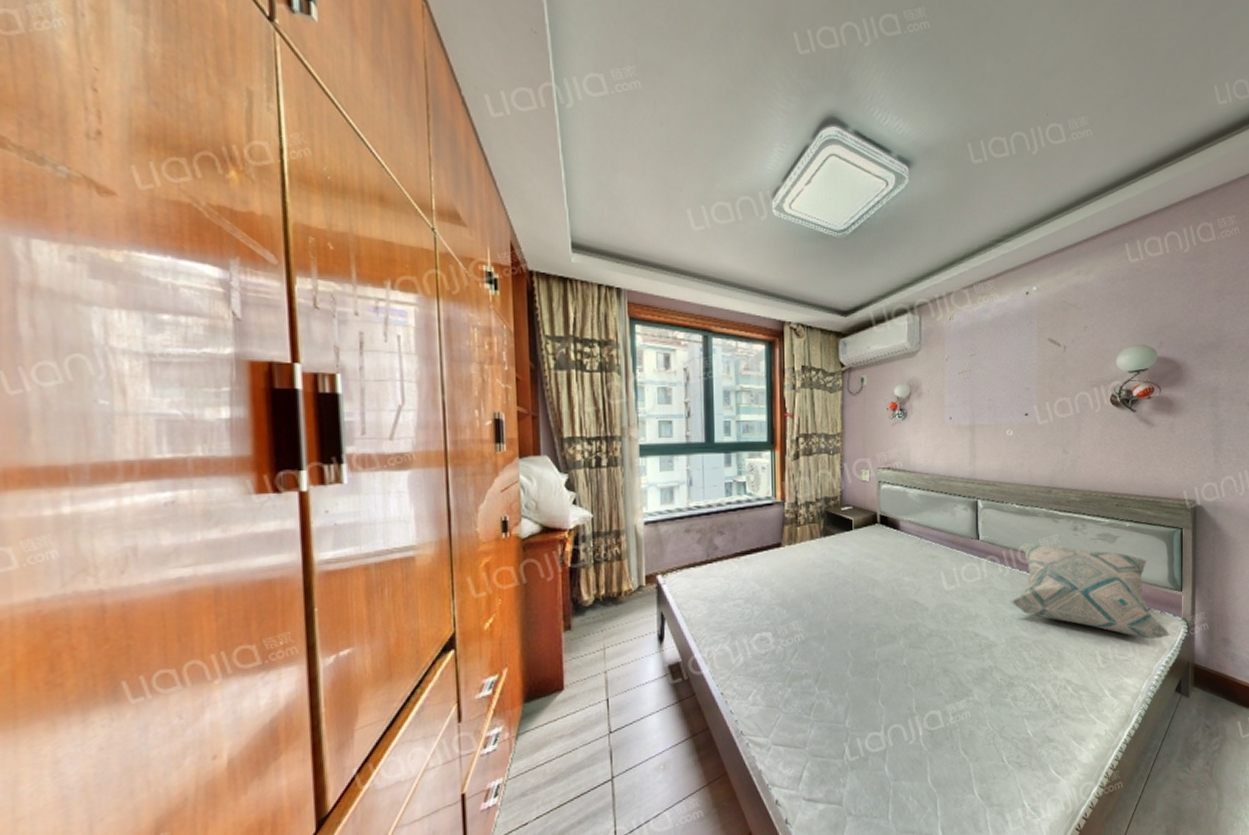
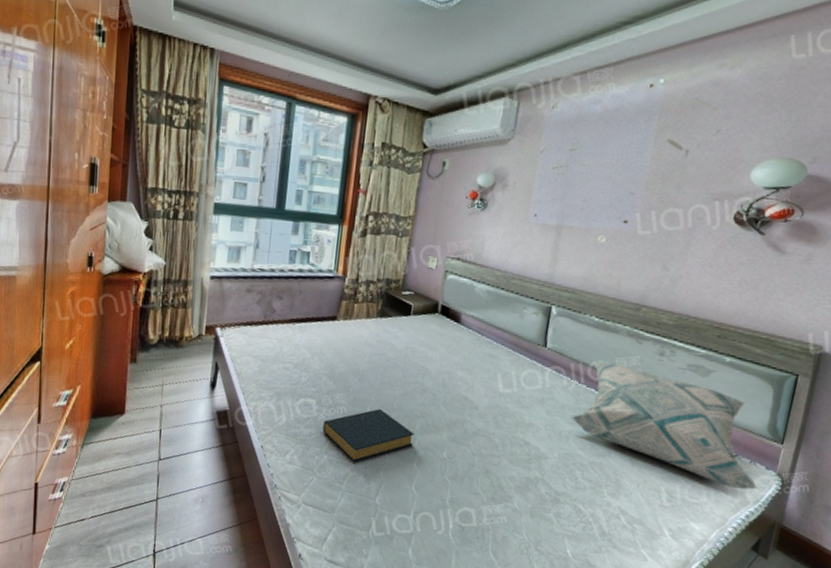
hardback book: none [782,629,873,689] -> present [322,409,414,462]

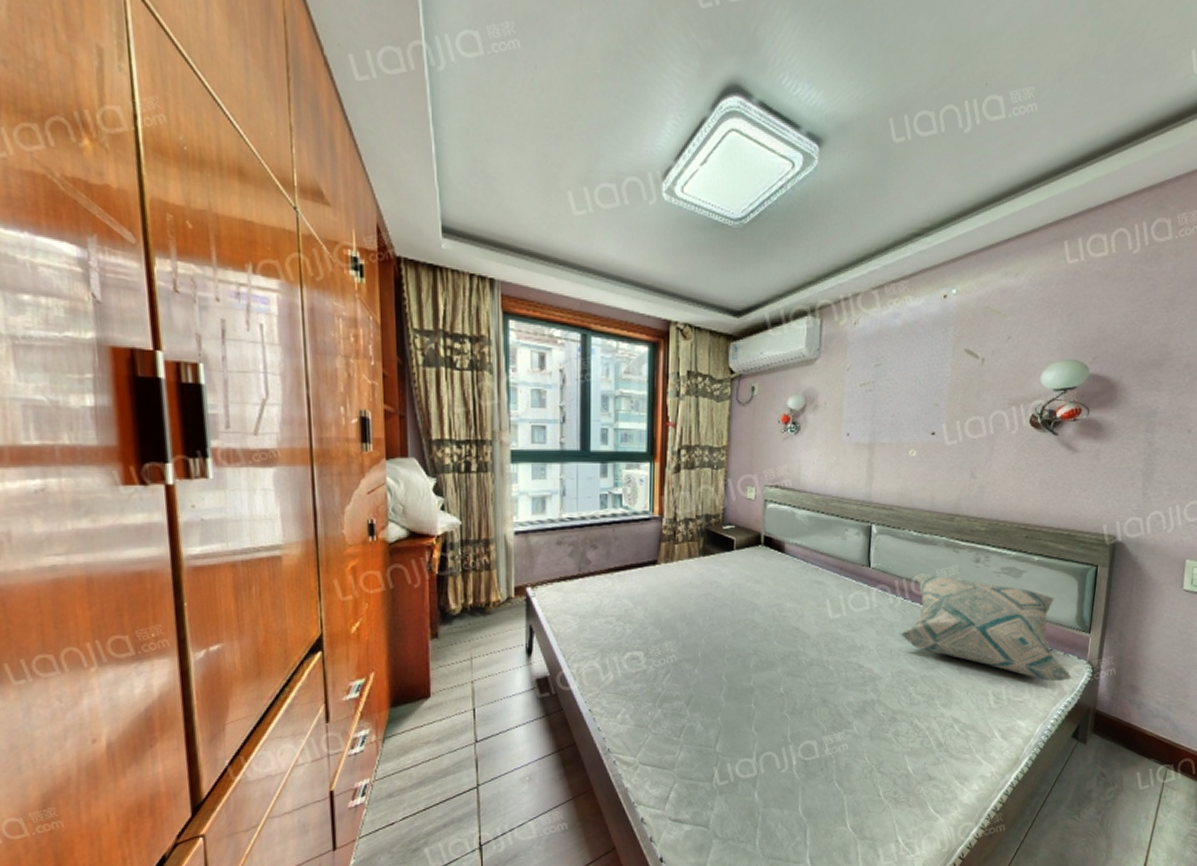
hardback book: present [322,409,414,462] -> none [653,652,749,712]

